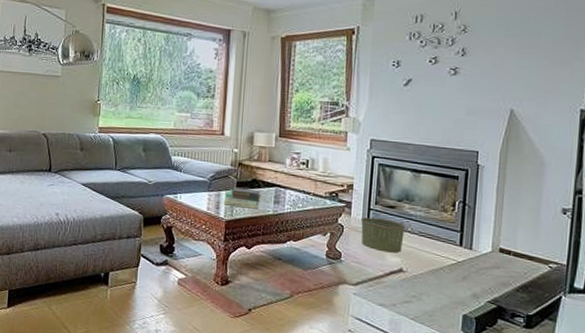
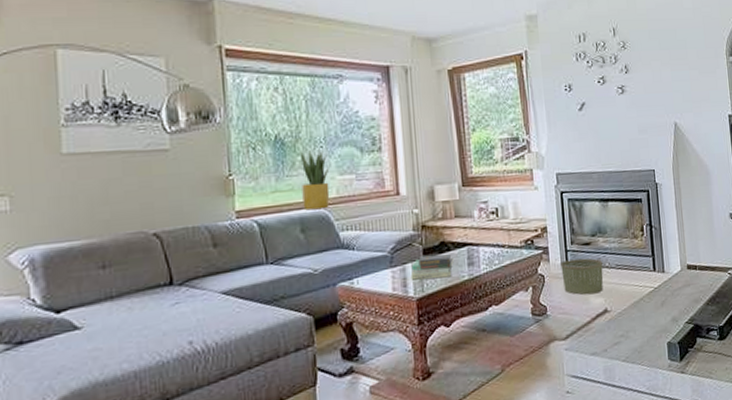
planter: none [147,89,173,137] -> present [299,148,331,211]

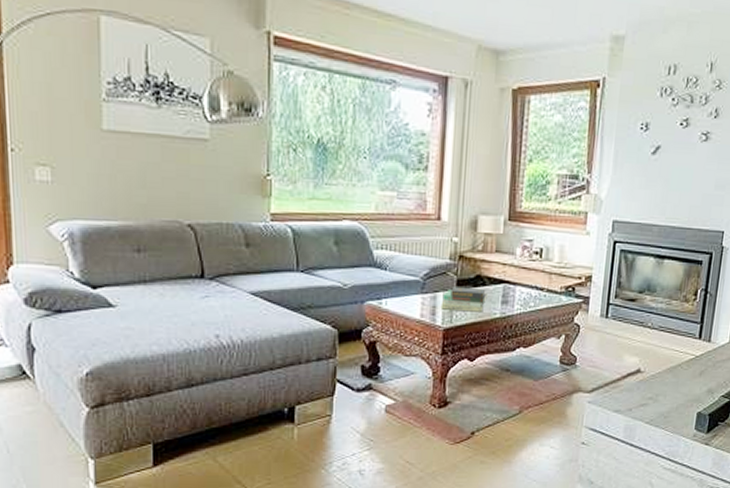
planter: present [299,148,331,211] -> none [339,158,373,224]
basket: present [561,258,603,295] -> none [598,314,645,352]

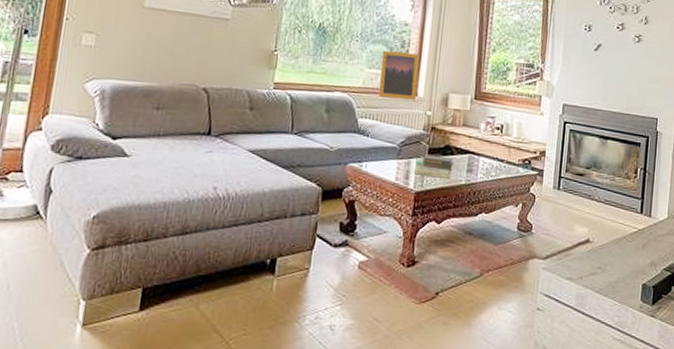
picture frame: none [395,167,441,226] -> present [379,50,419,101]

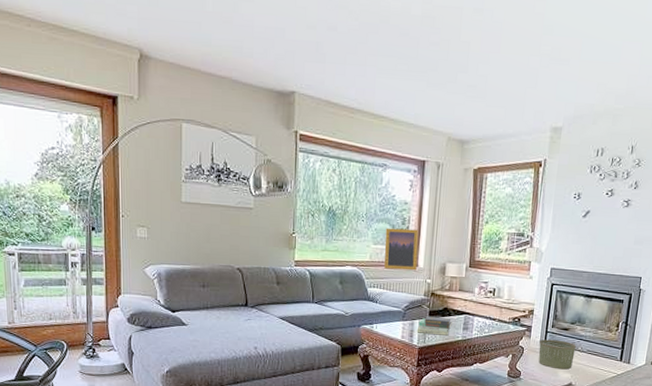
basket: none [552,186,592,223] -> present [538,339,576,370]

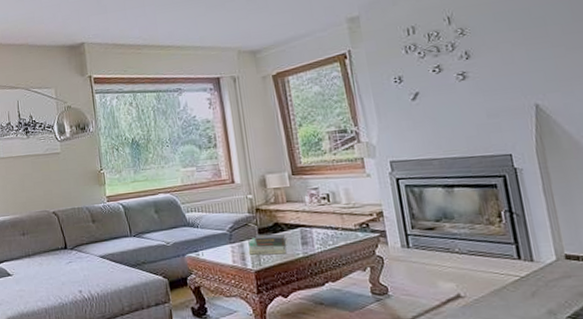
picture frame: present [384,228,419,271] -> none [192,145,234,191]
basket: present [538,339,576,370] -> none [401,243,454,279]

